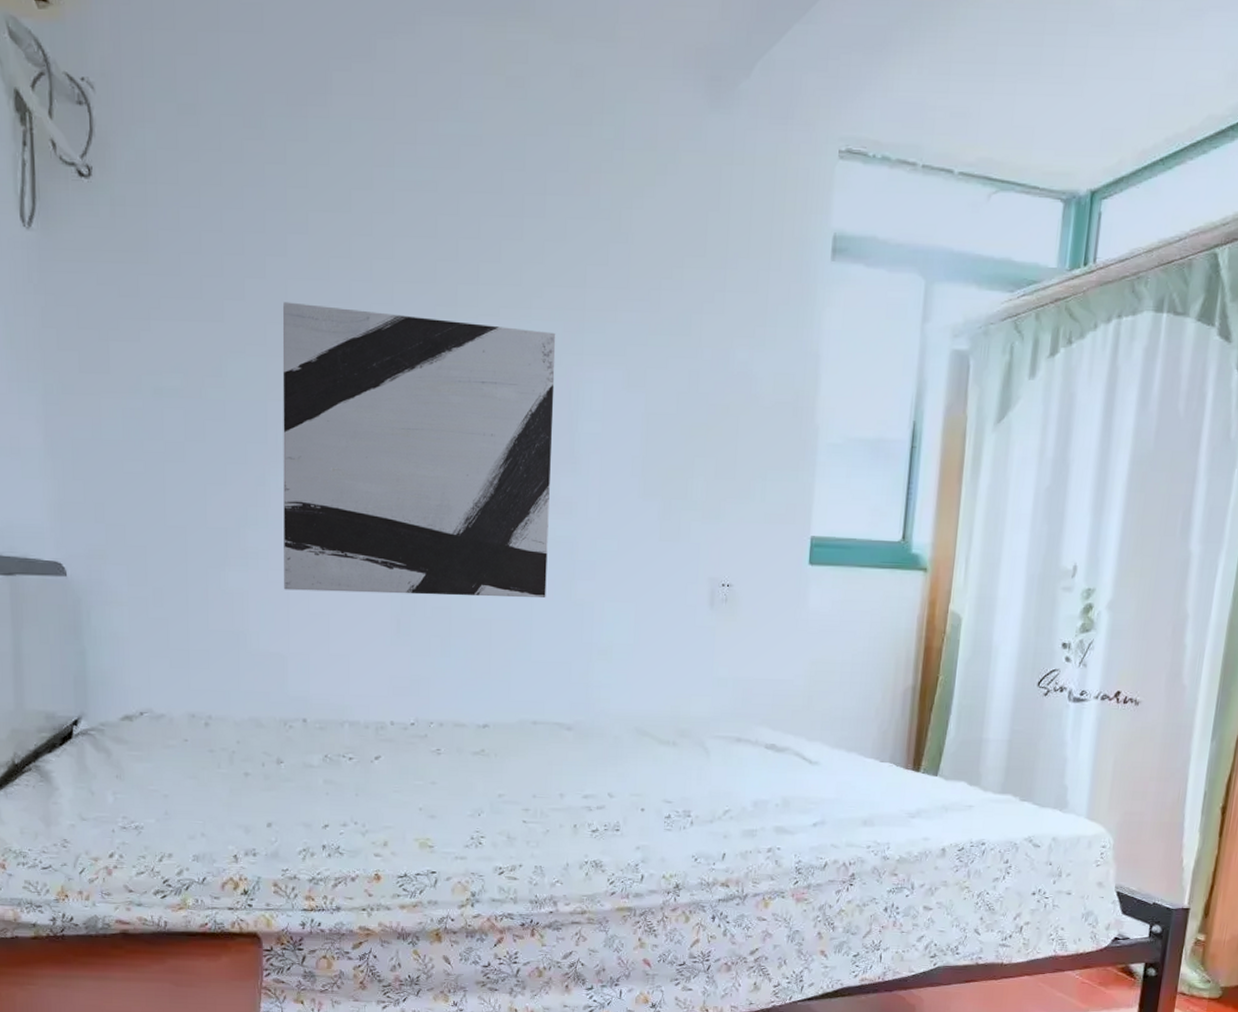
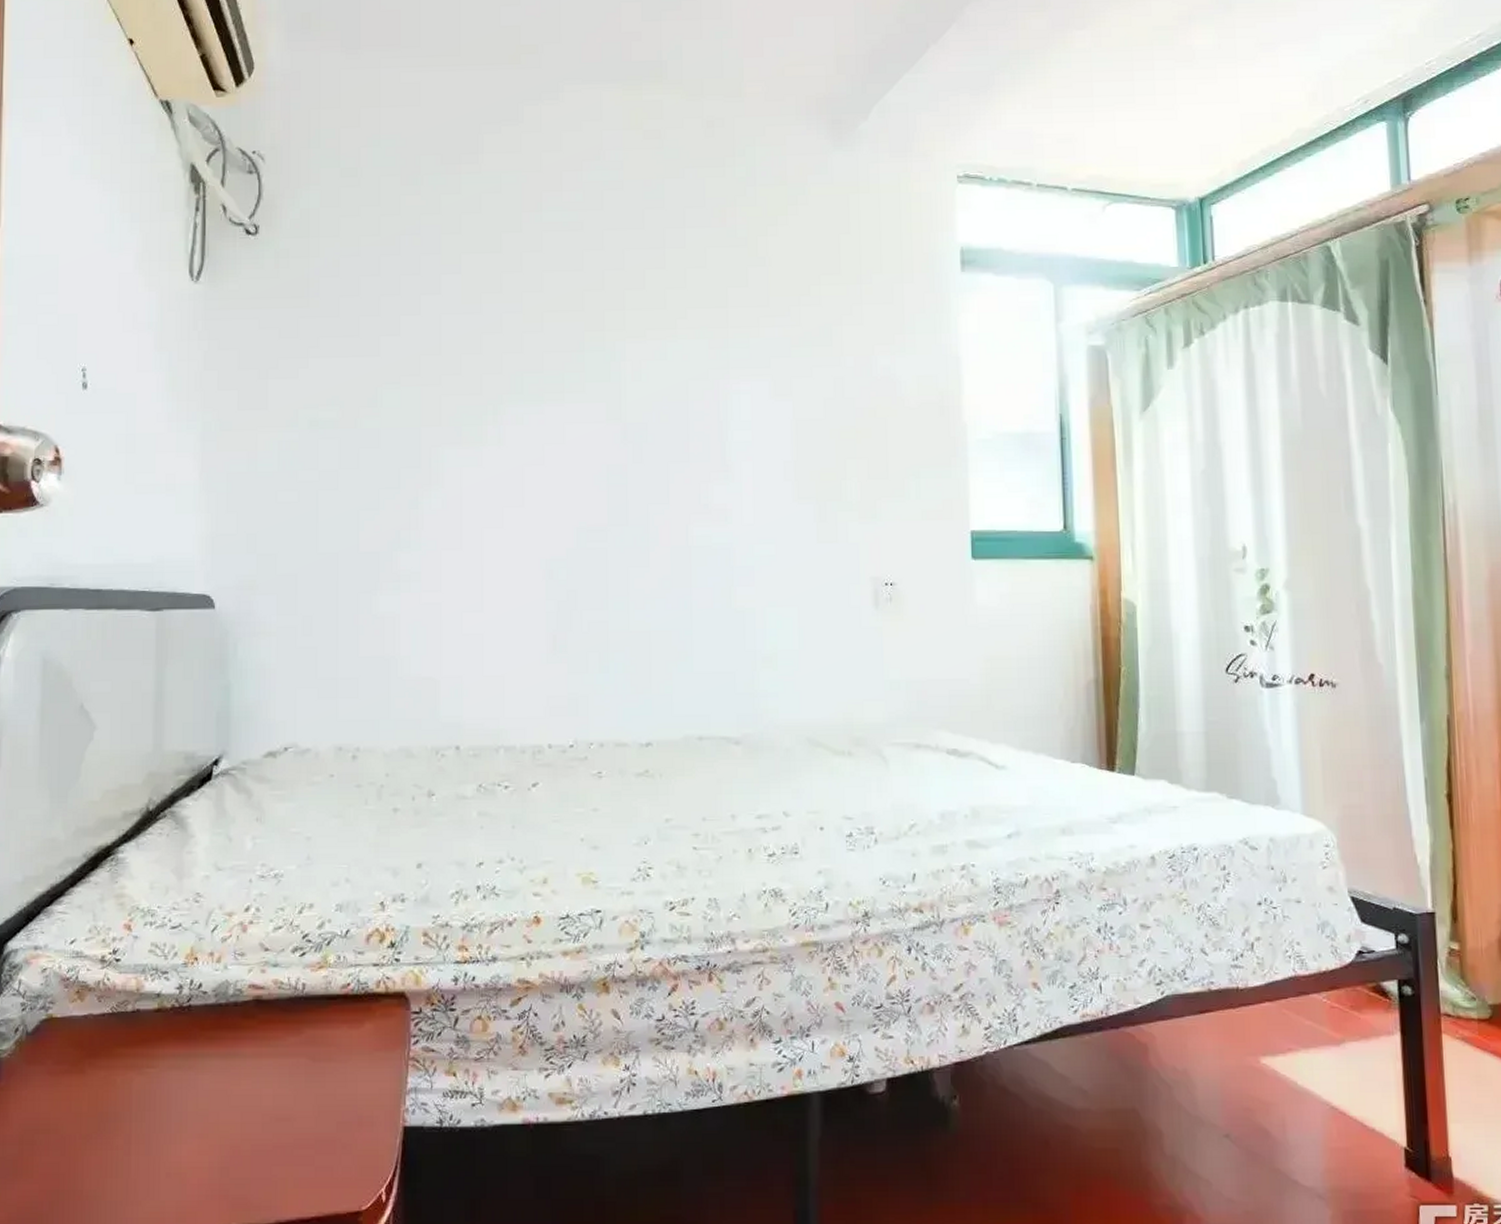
wall art: present [282,302,556,598] -> none [436,335,705,612]

